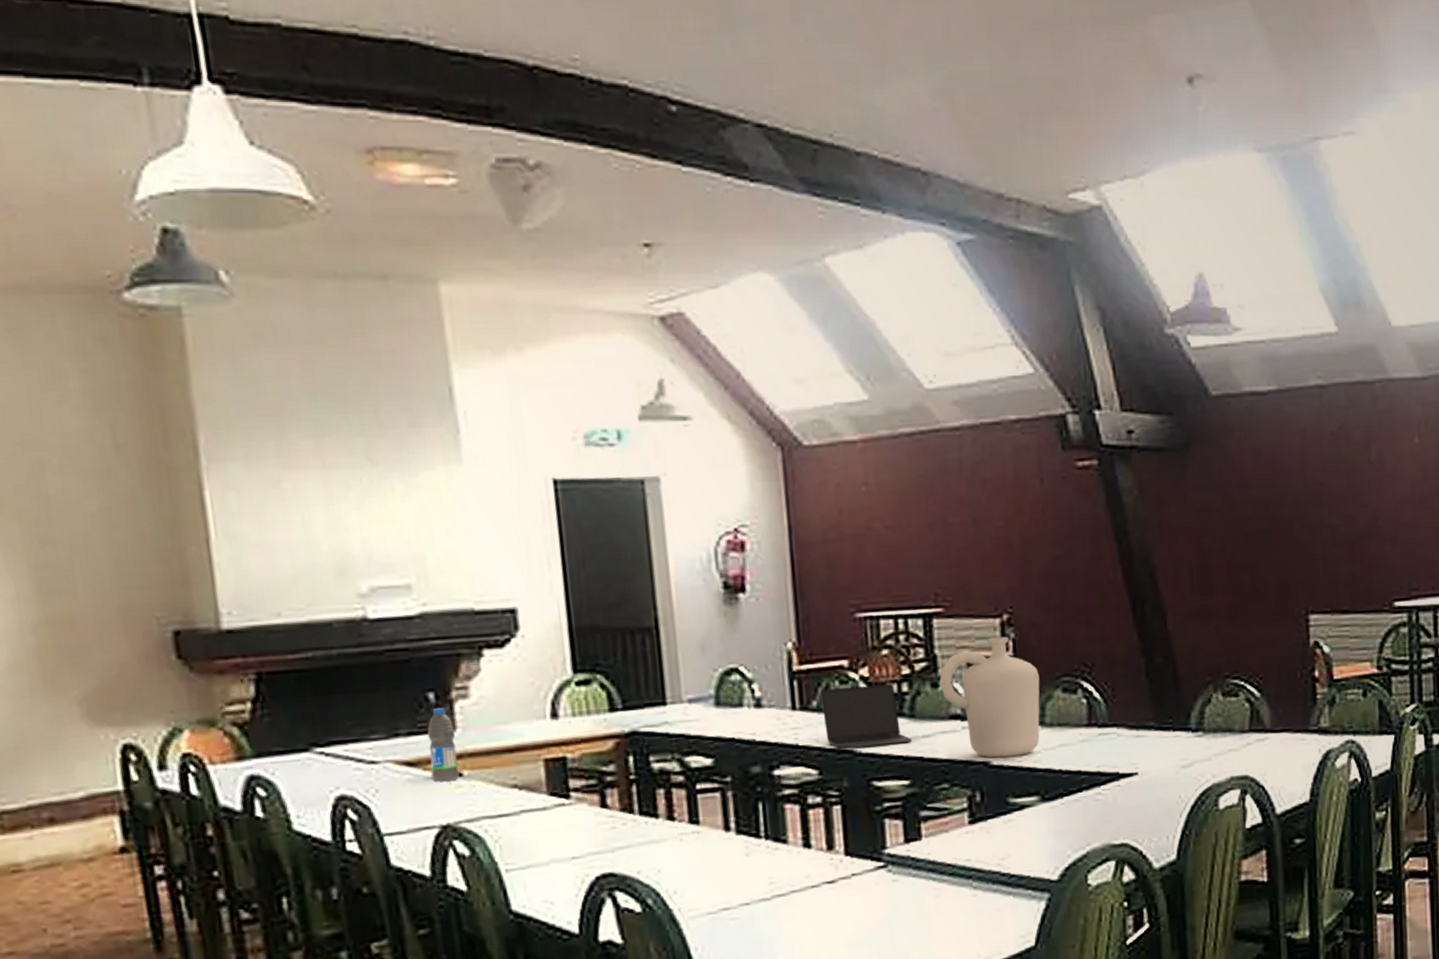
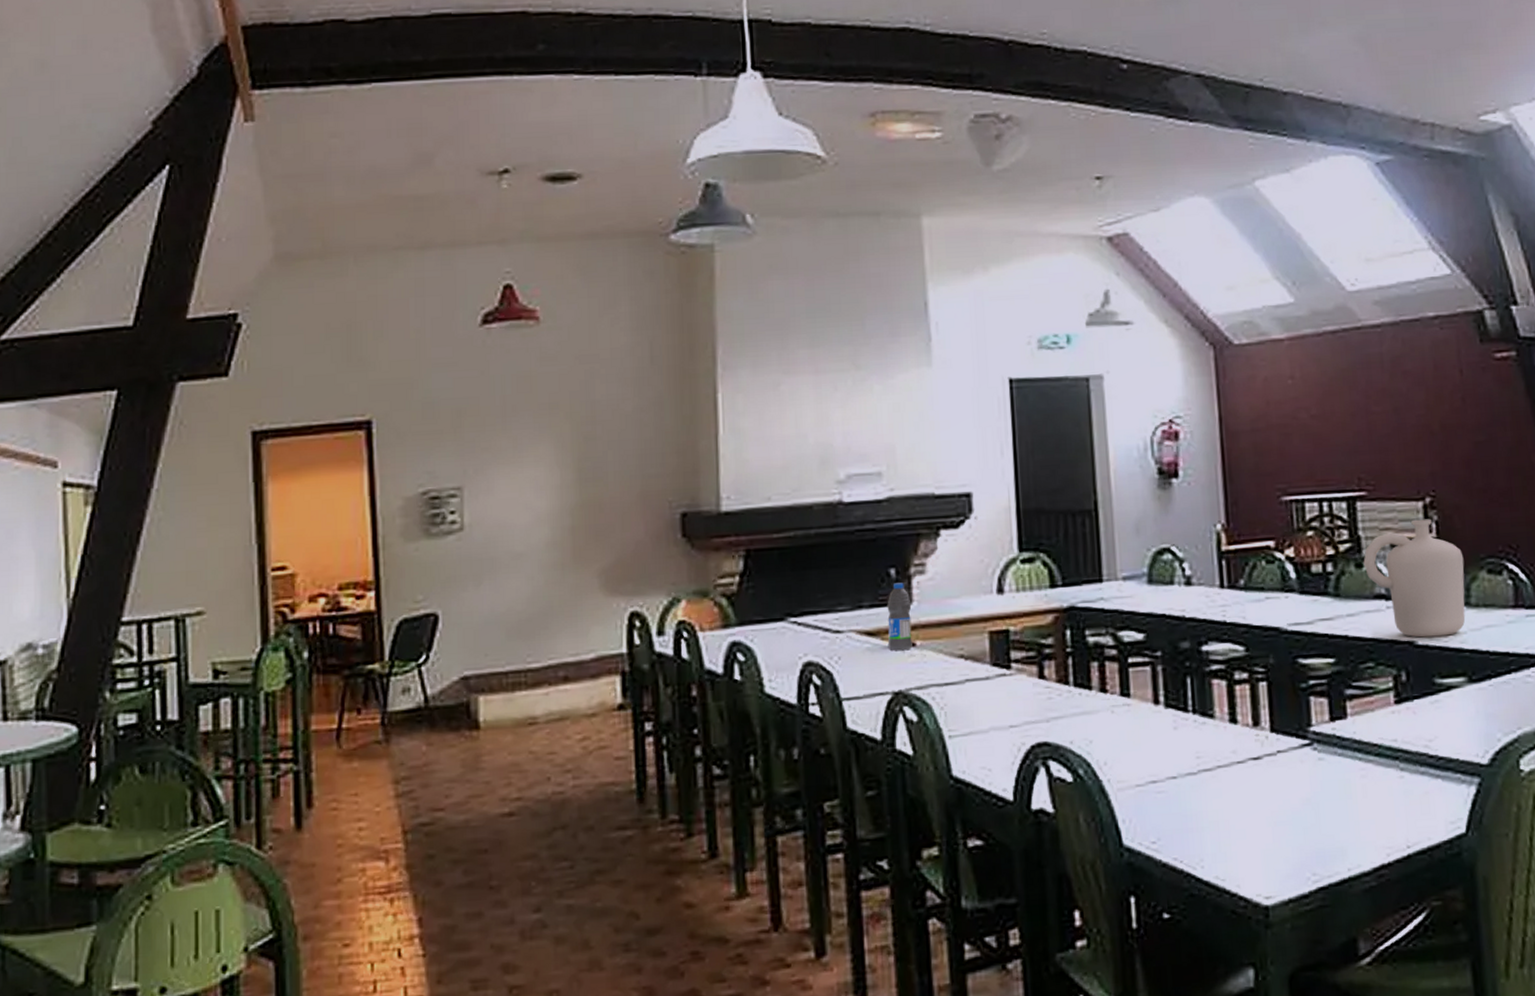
laptop: present [820,683,913,749] -> none [1247,563,1337,626]

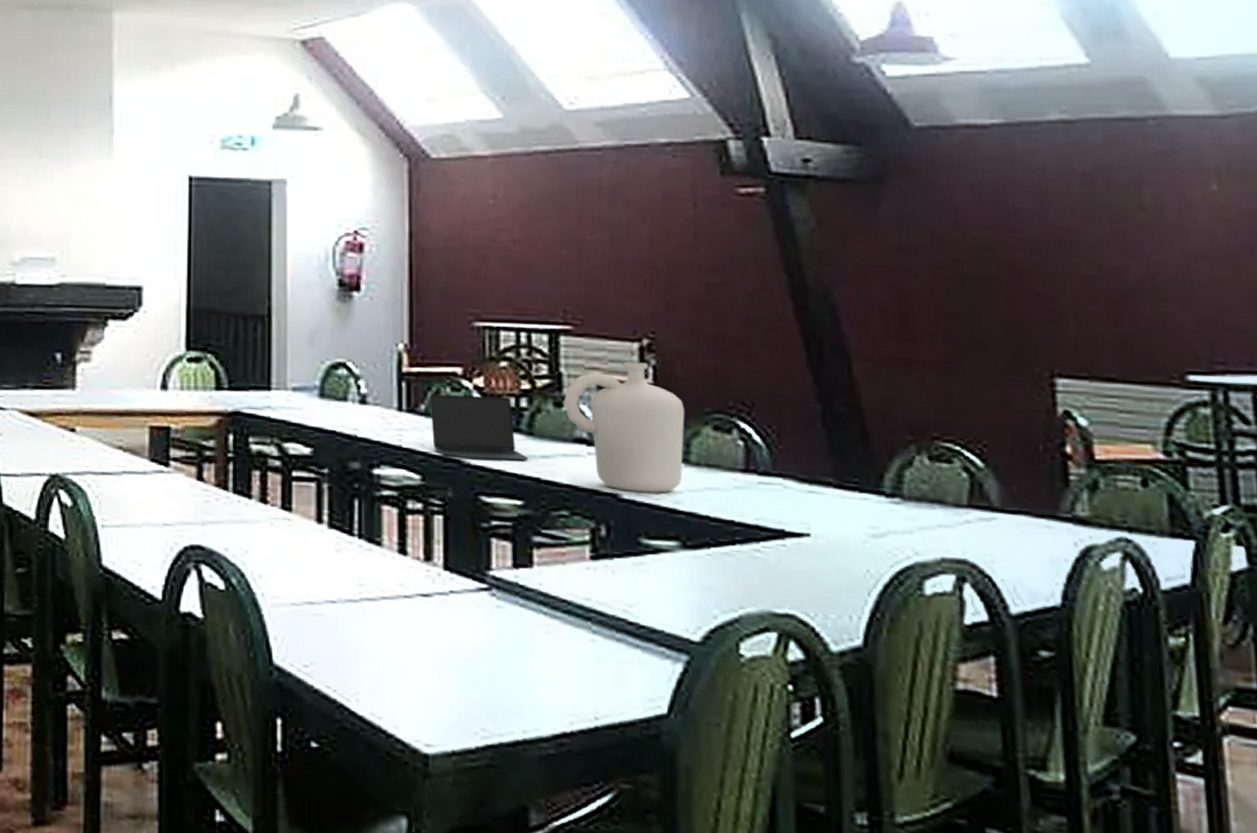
water bottle: present [887,582,913,652] -> none [48,367,75,436]
laptop: none [1247,563,1337,626] -> present [429,394,529,461]

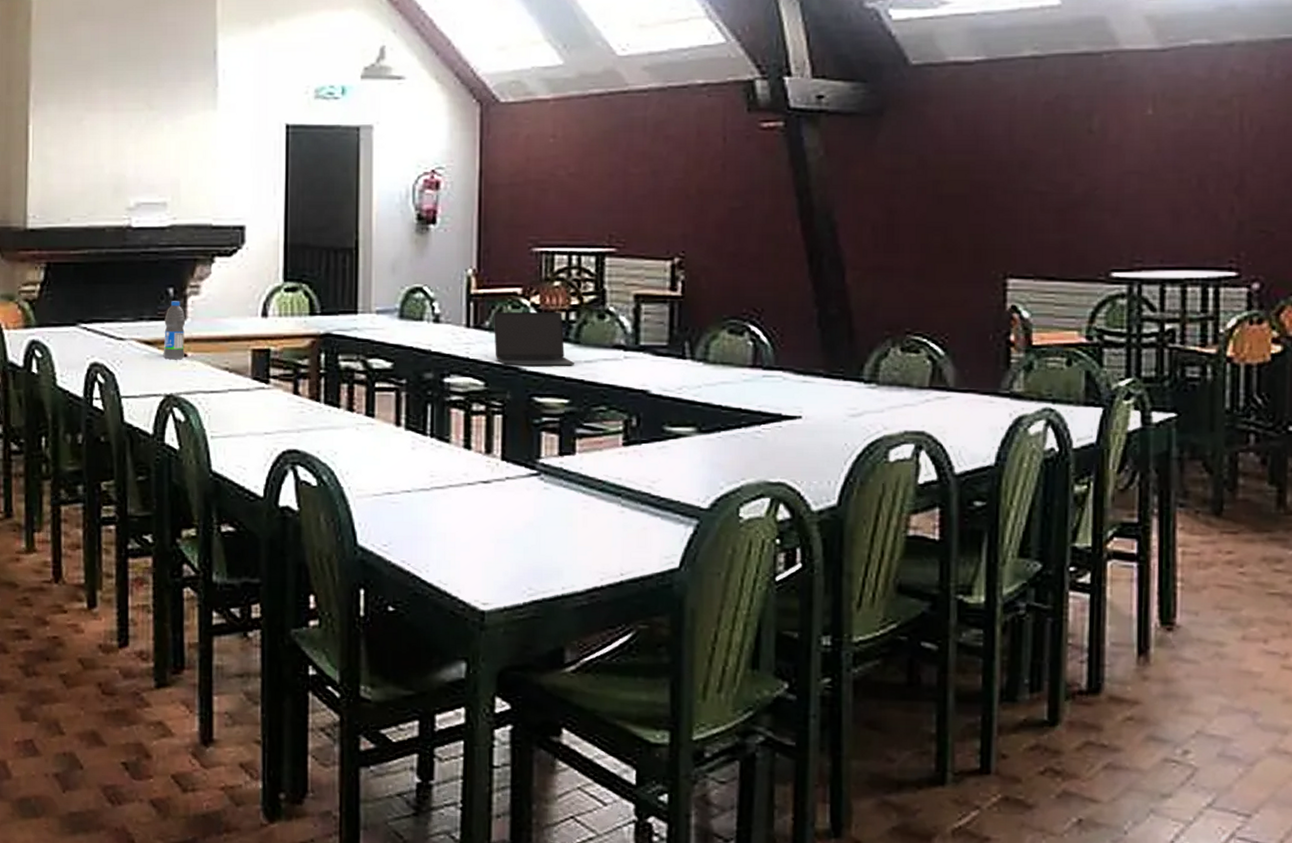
water bottle: none [48,367,75,436] -> present [163,301,186,361]
water jug: present [563,361,685,493] -> none [606,278,706,388]

